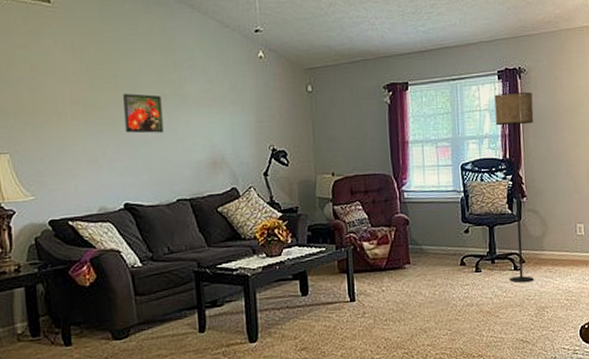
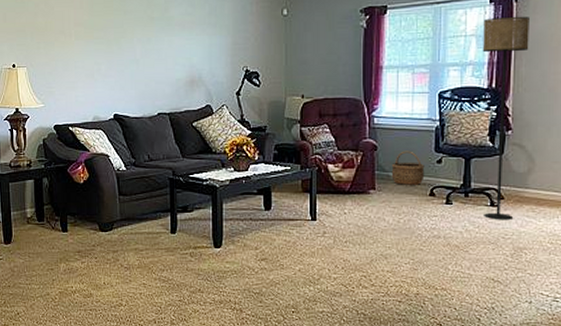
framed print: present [123,93,164,134] -> none [117,16,149,53]
wicker basket: none [423,222,455,257] -> present [391,151,425,185]

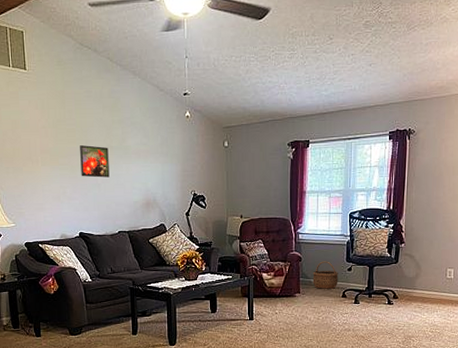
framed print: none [117,16,149,53] -> present [80,145,110,178]
floor lamp: present [483,16,529,221] -> none [383,151,419,315]

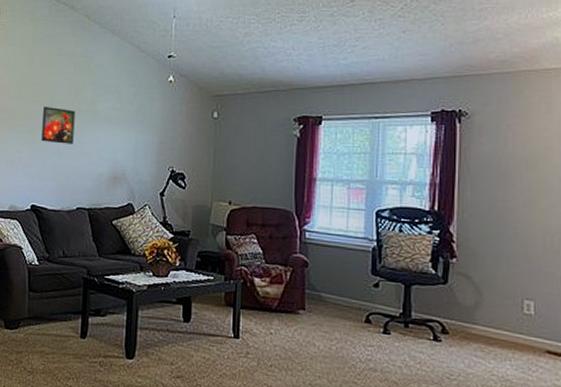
wicker basket: present [313,261,338,289] -> none [323,270,360,309]

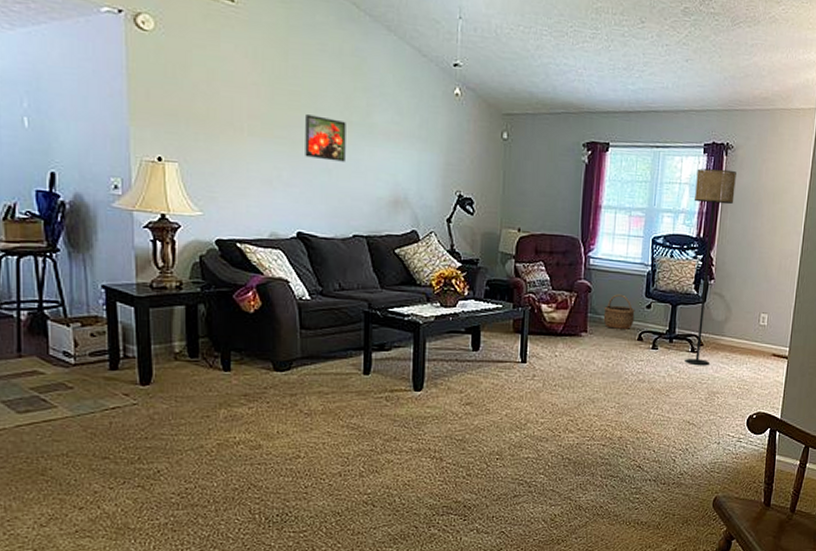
wicker basket: none [323,270,360,309] -> present [603,294,635,329]
floor lamp: none [424,137,474,359] -> present [685,168,736,366]

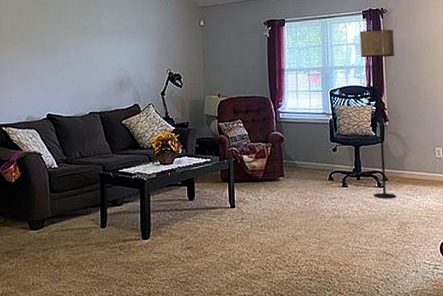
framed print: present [305,114,346,162] -> none [52,25,82,57]
wicker basket: present [603,294,635,329] -> none [296,141,324,172]

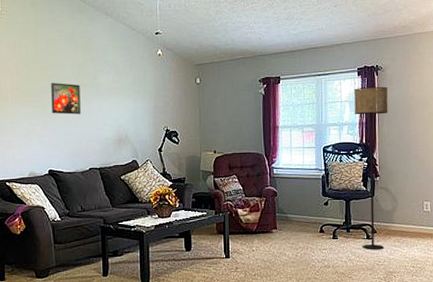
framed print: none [52,25,82,57] -> present [51,83,81,115]

